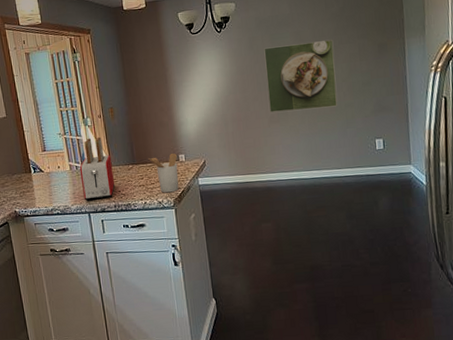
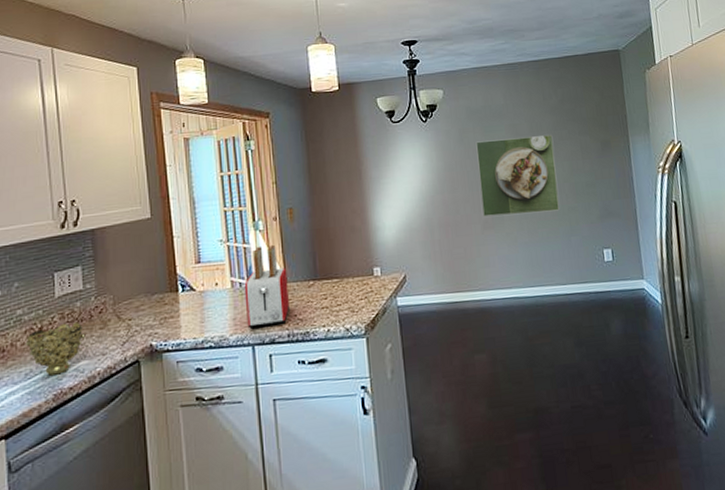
utensil holder: present [148,153,179,193] -> none [335,265,372,317]

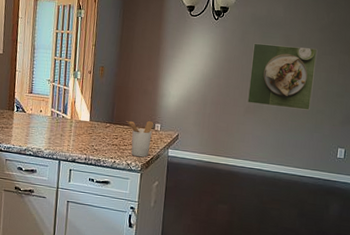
toaster: present [244,244,289,329] -> none [58,90,92,151]
utensil holder: none [335,265,372,317] -> present [126,120,154,157]

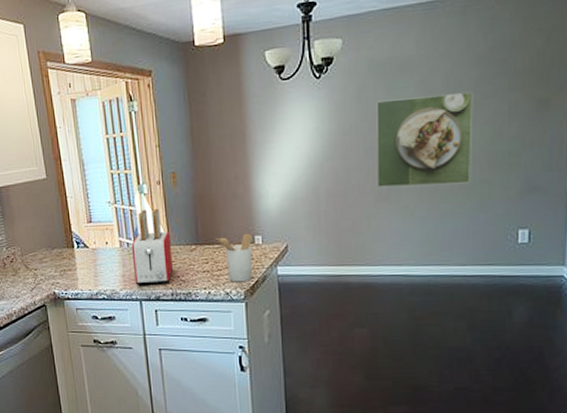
toaster: none [58,90,92,151] -> present [131,208,173,285]

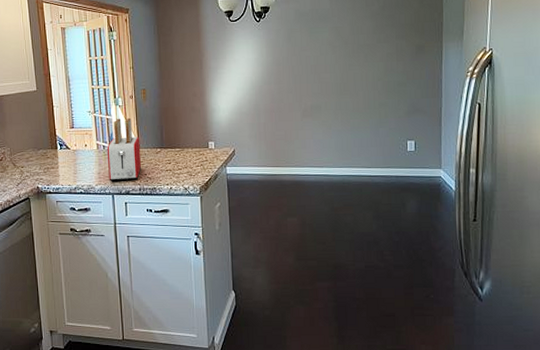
utensil holder: present [216,233,253,282] -> none [177,139,207,180]
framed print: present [376,91,474,187] -> none [301,37,372,106]

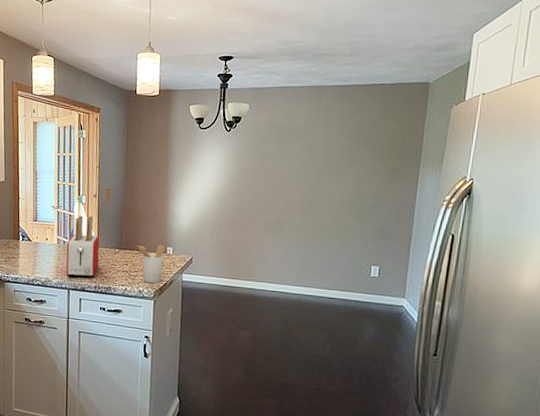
utensil holder: none [177,139,207,180] -> present [136,244,166,284]

